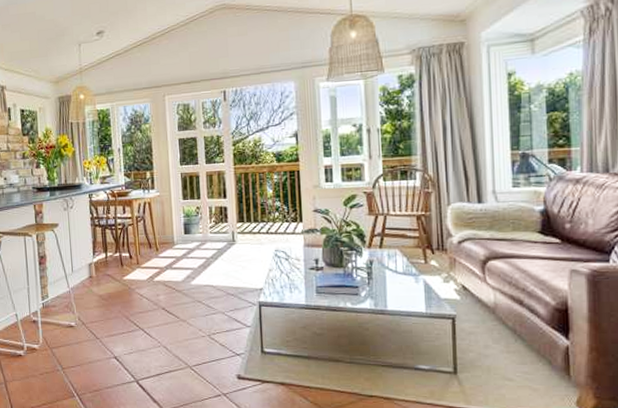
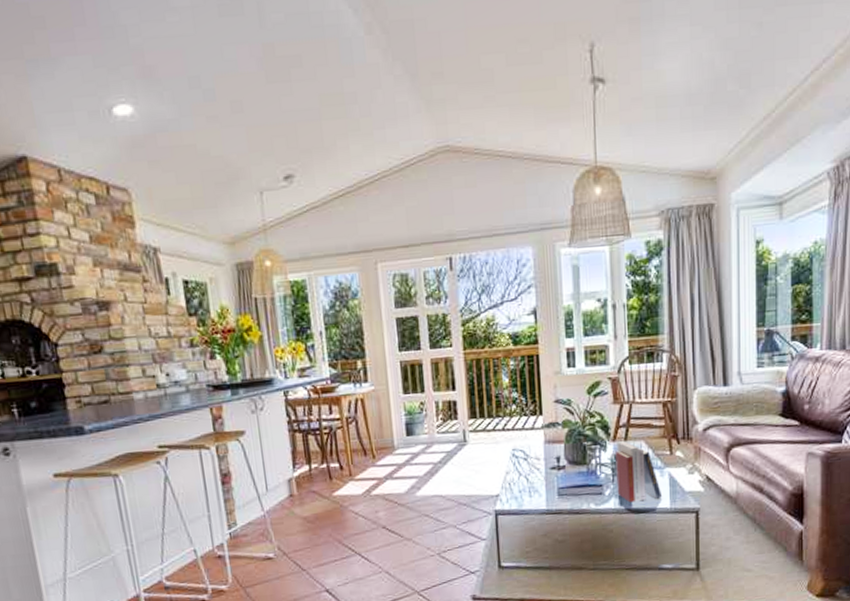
books: none [371,249,418,305] -> present [615,441,663,503]

